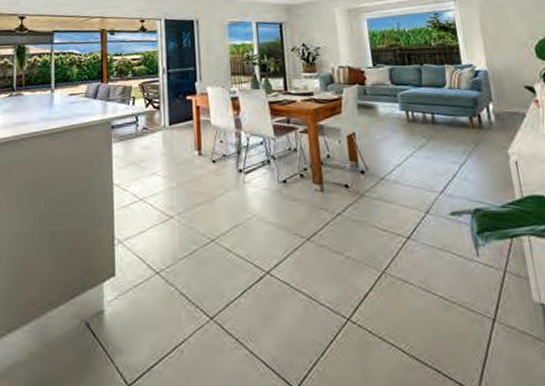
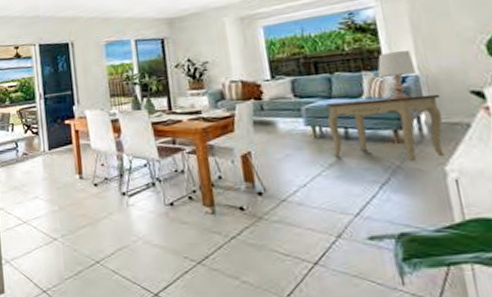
side table: none [417,87,507,146] -> present [326,94,445,162]
lamp: none [457,49,486,90] -> present [377,50,417,100]

